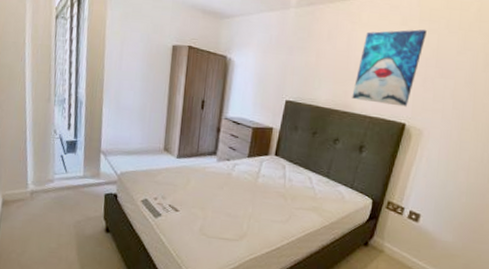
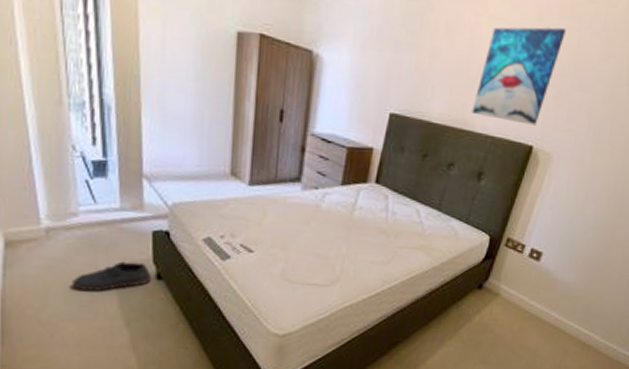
shoe: none [45,217,103,241] -> present [72,261,152,291]

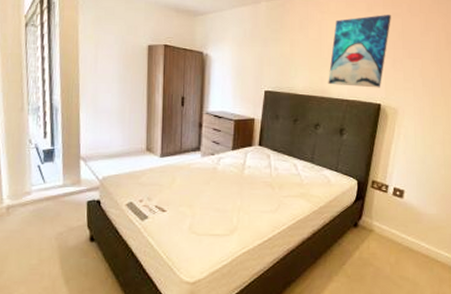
shoe: present [72,261,152,291] -> none [25,228,87,255]

